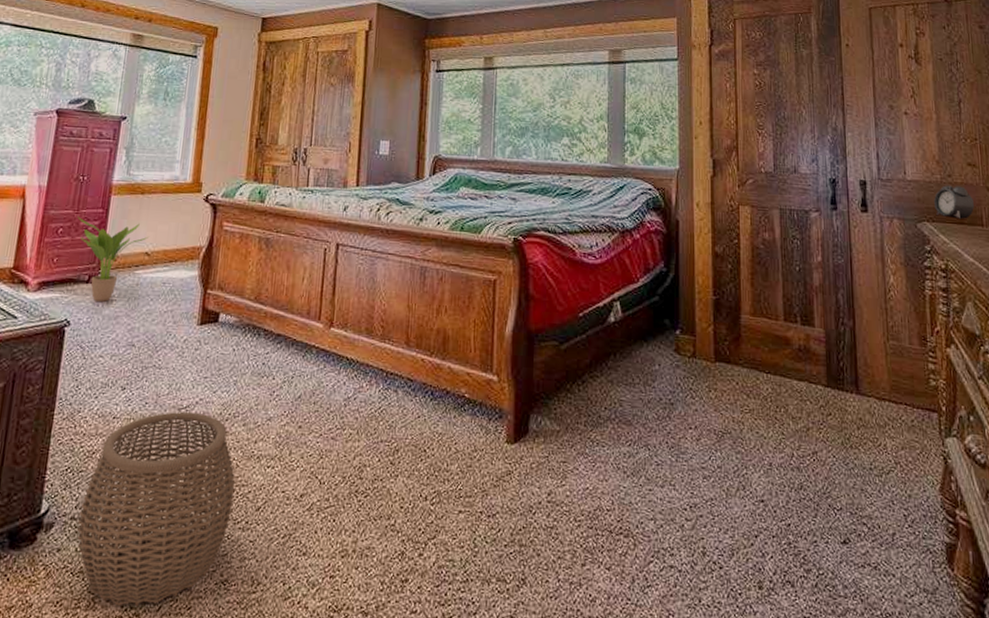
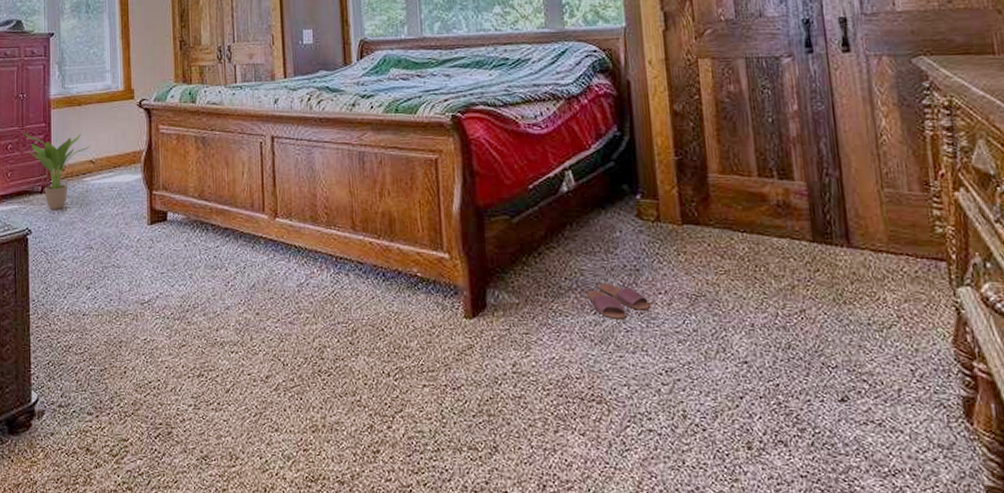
woven basket: present [77,411,236,608] -> none [65,305,204,482]
slippers: none [624,415,680,452] -> present [587,284,650,319]
alarm clock: present [933,185,975,219] -> none [930,11,983,49]

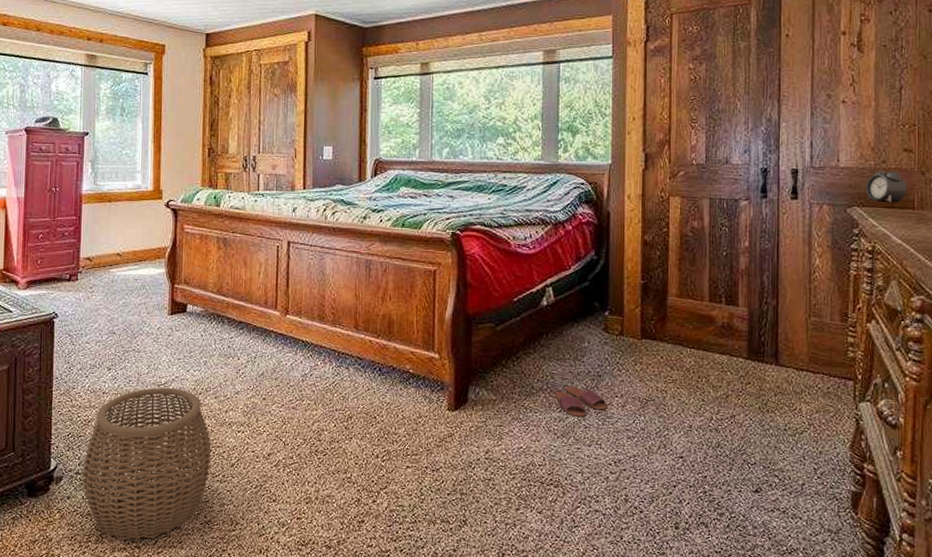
potted plant: present [23,131,91,209] -> none [54,222,119,297]
woven basket: none [65,305,204,482] -> present [81,387,212,542]
alarm clock: none [930,11,983,49] -> present [865,171,908,203]

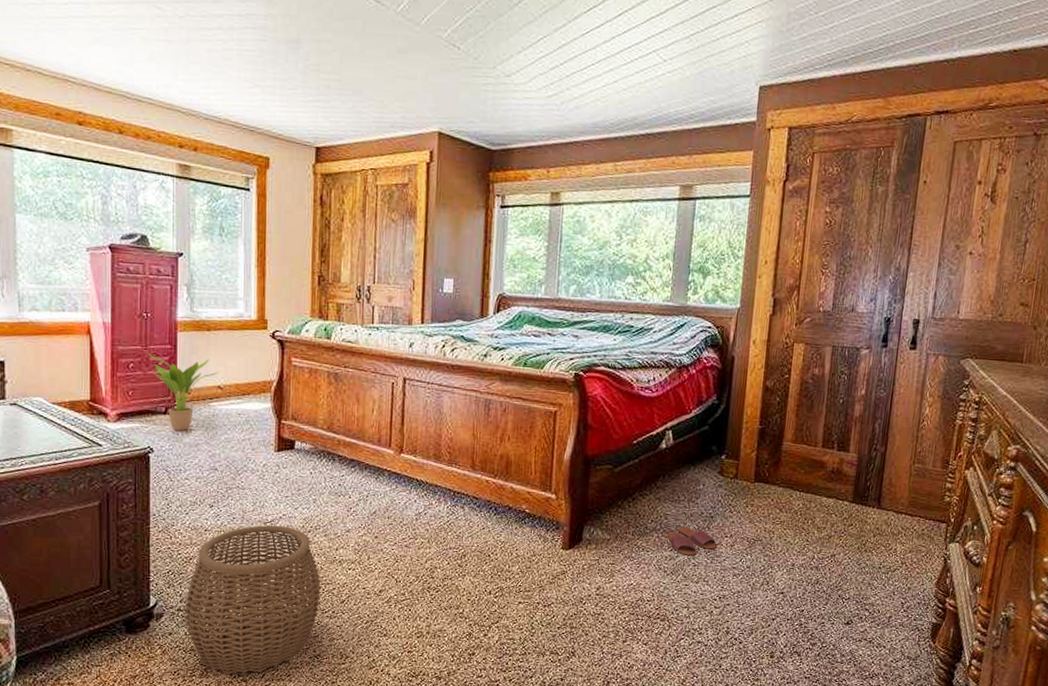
potted plant: none [54,222,119,297] -> present [146,351,219,431]
alarm clock: present [865,171,908,203] -> none [979,324,1019,356]

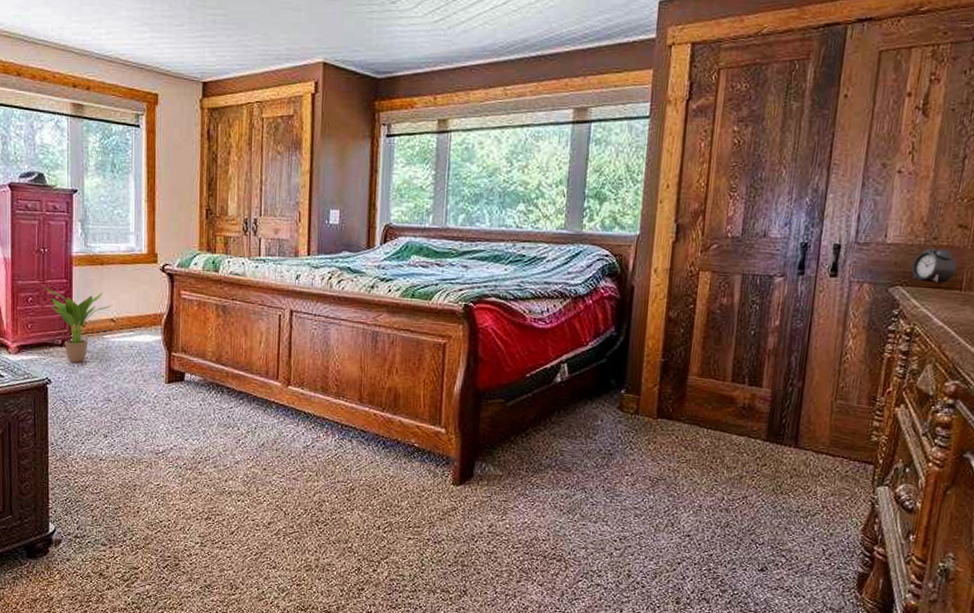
woven basket: present [183,525,321,675] -> none [80,455,211,603]
slippers: present [667,526,717,556] -> none [563,463,616,494]
alarm clock: none [979,324,1019,356] -> present [911,248,957,283]

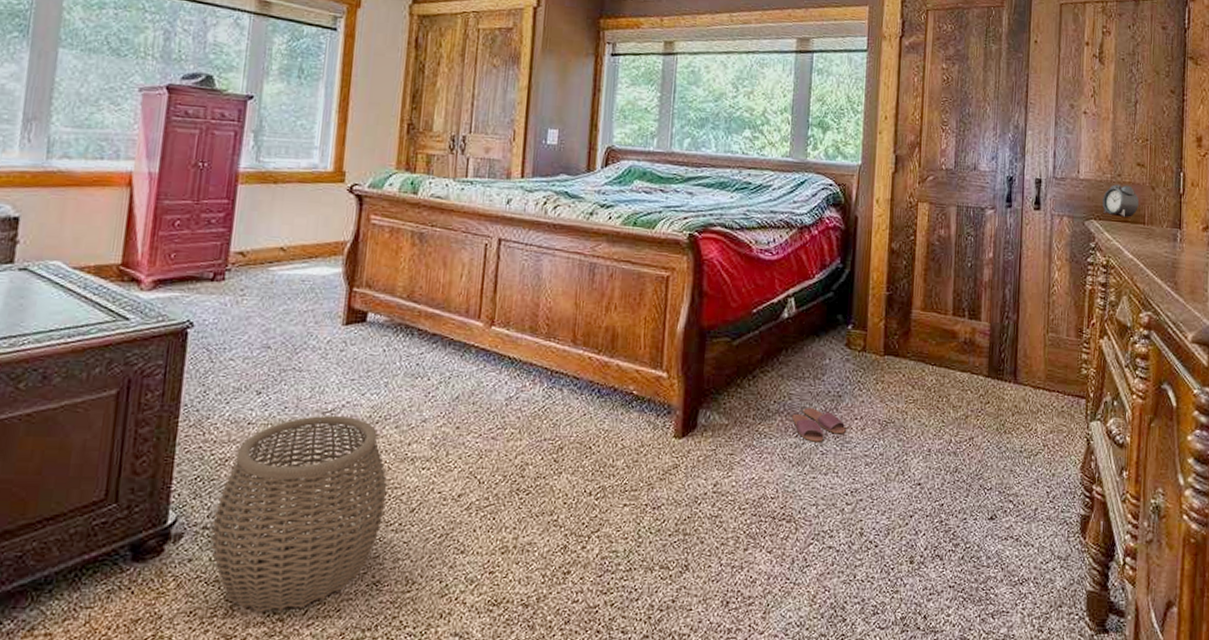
potted plant: present [44,285,112,363] -> none [197,206,284,301]
woven basket: none [80,455,211,603] -> present [210,415,388,613]
slippers: none [563,463,616,494] -> present [792,408,846,442]

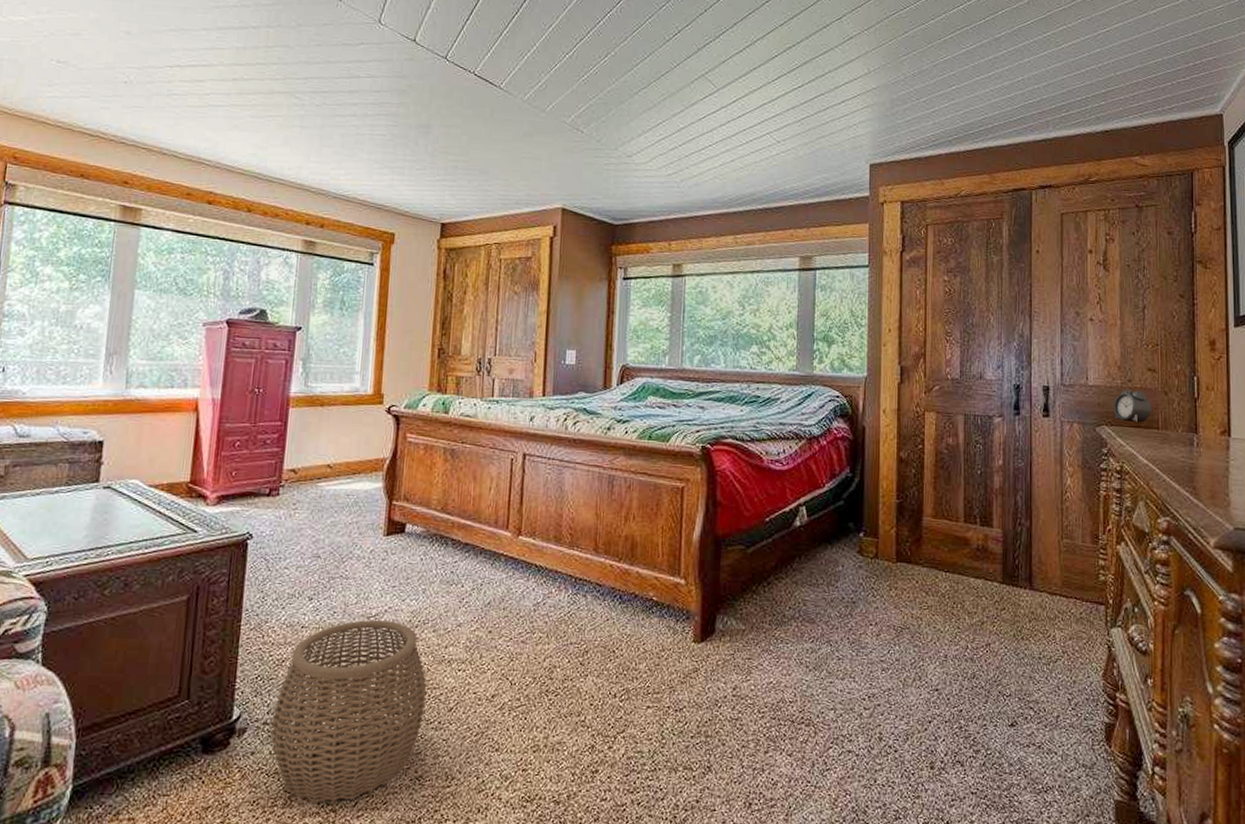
slippers: present [792,408,846,442] -> none [807,614,861,648]

